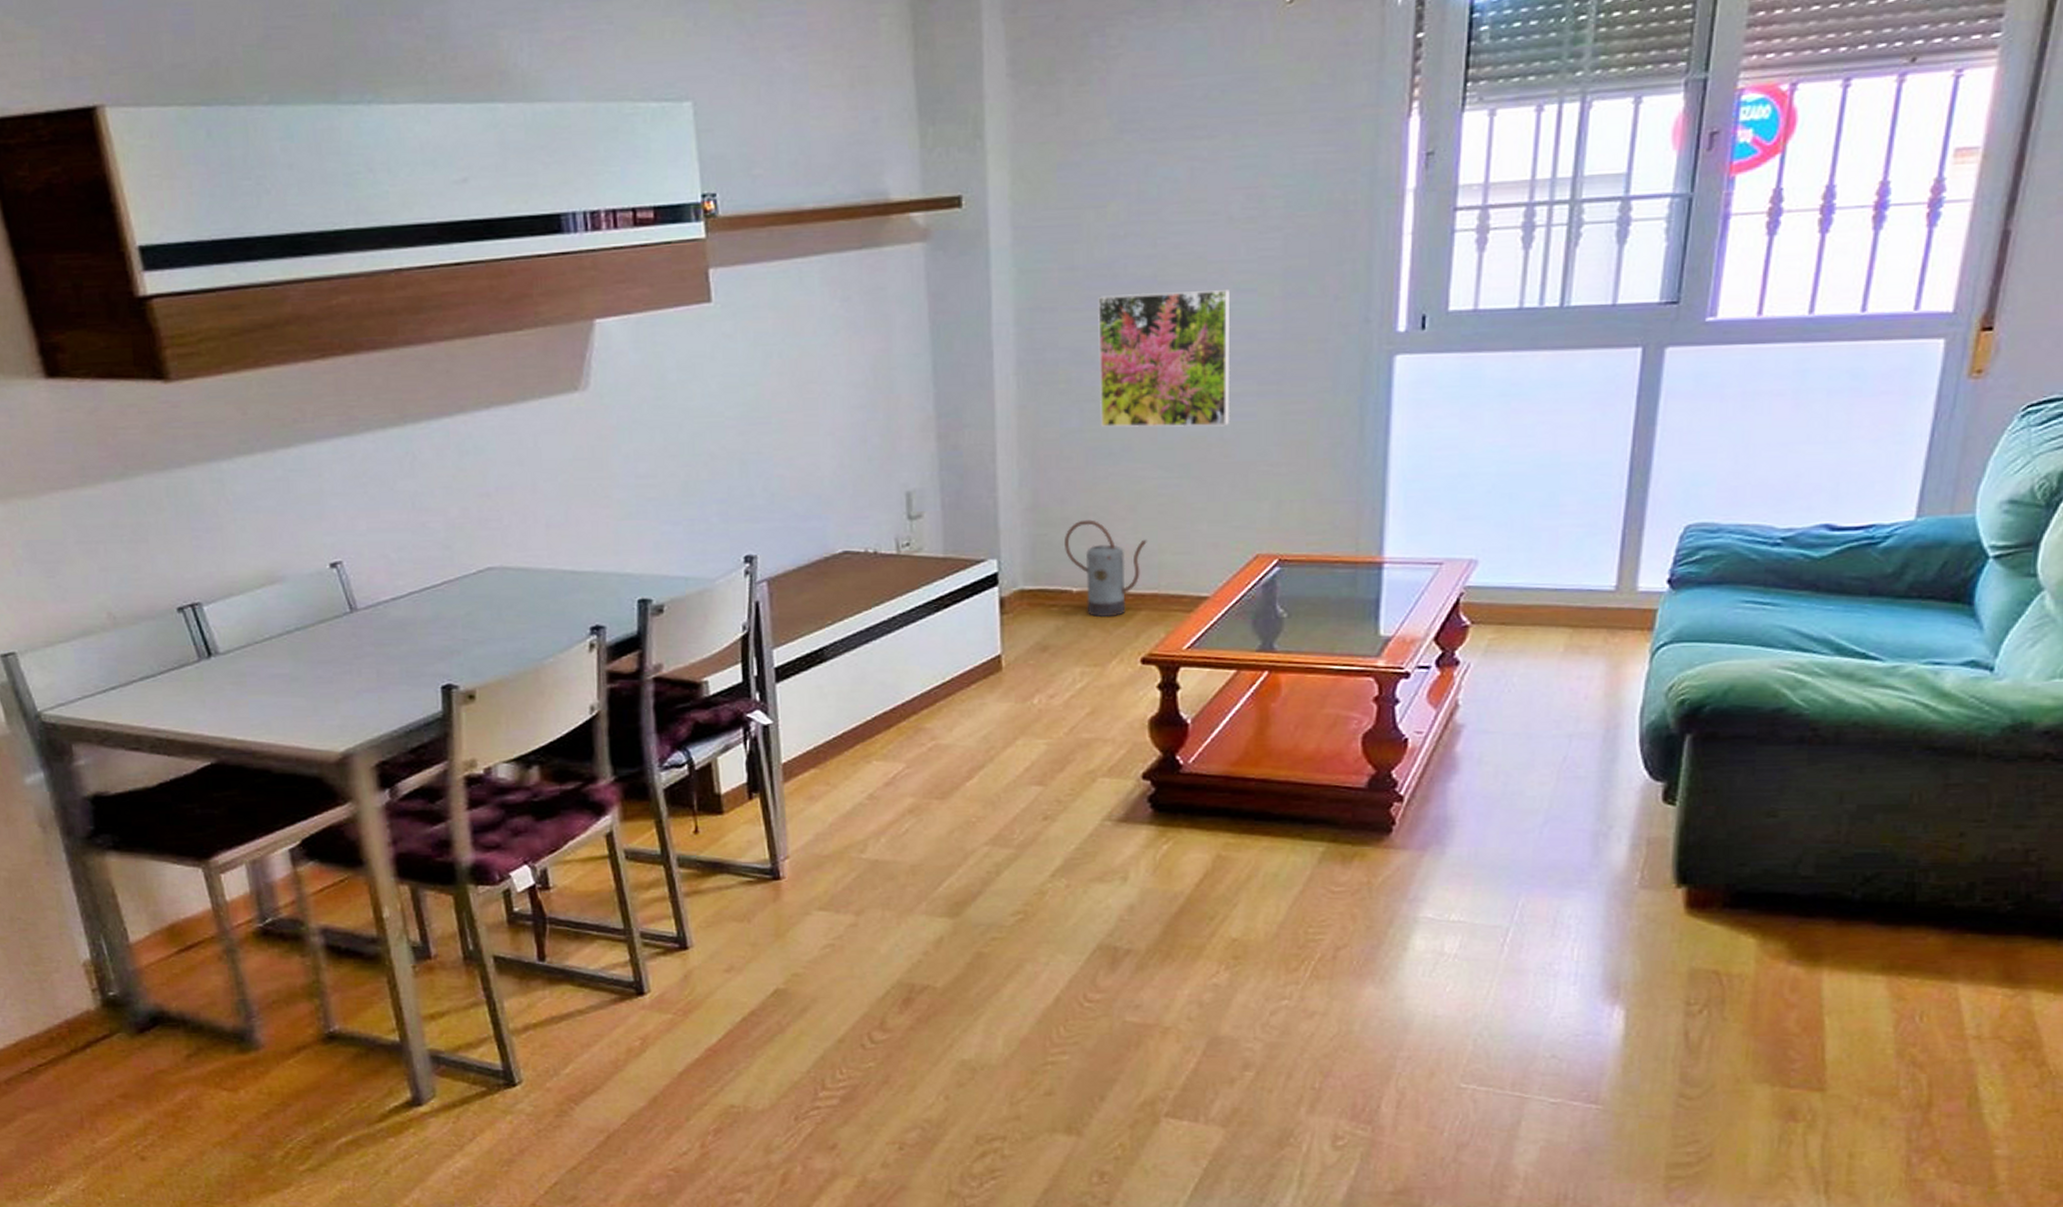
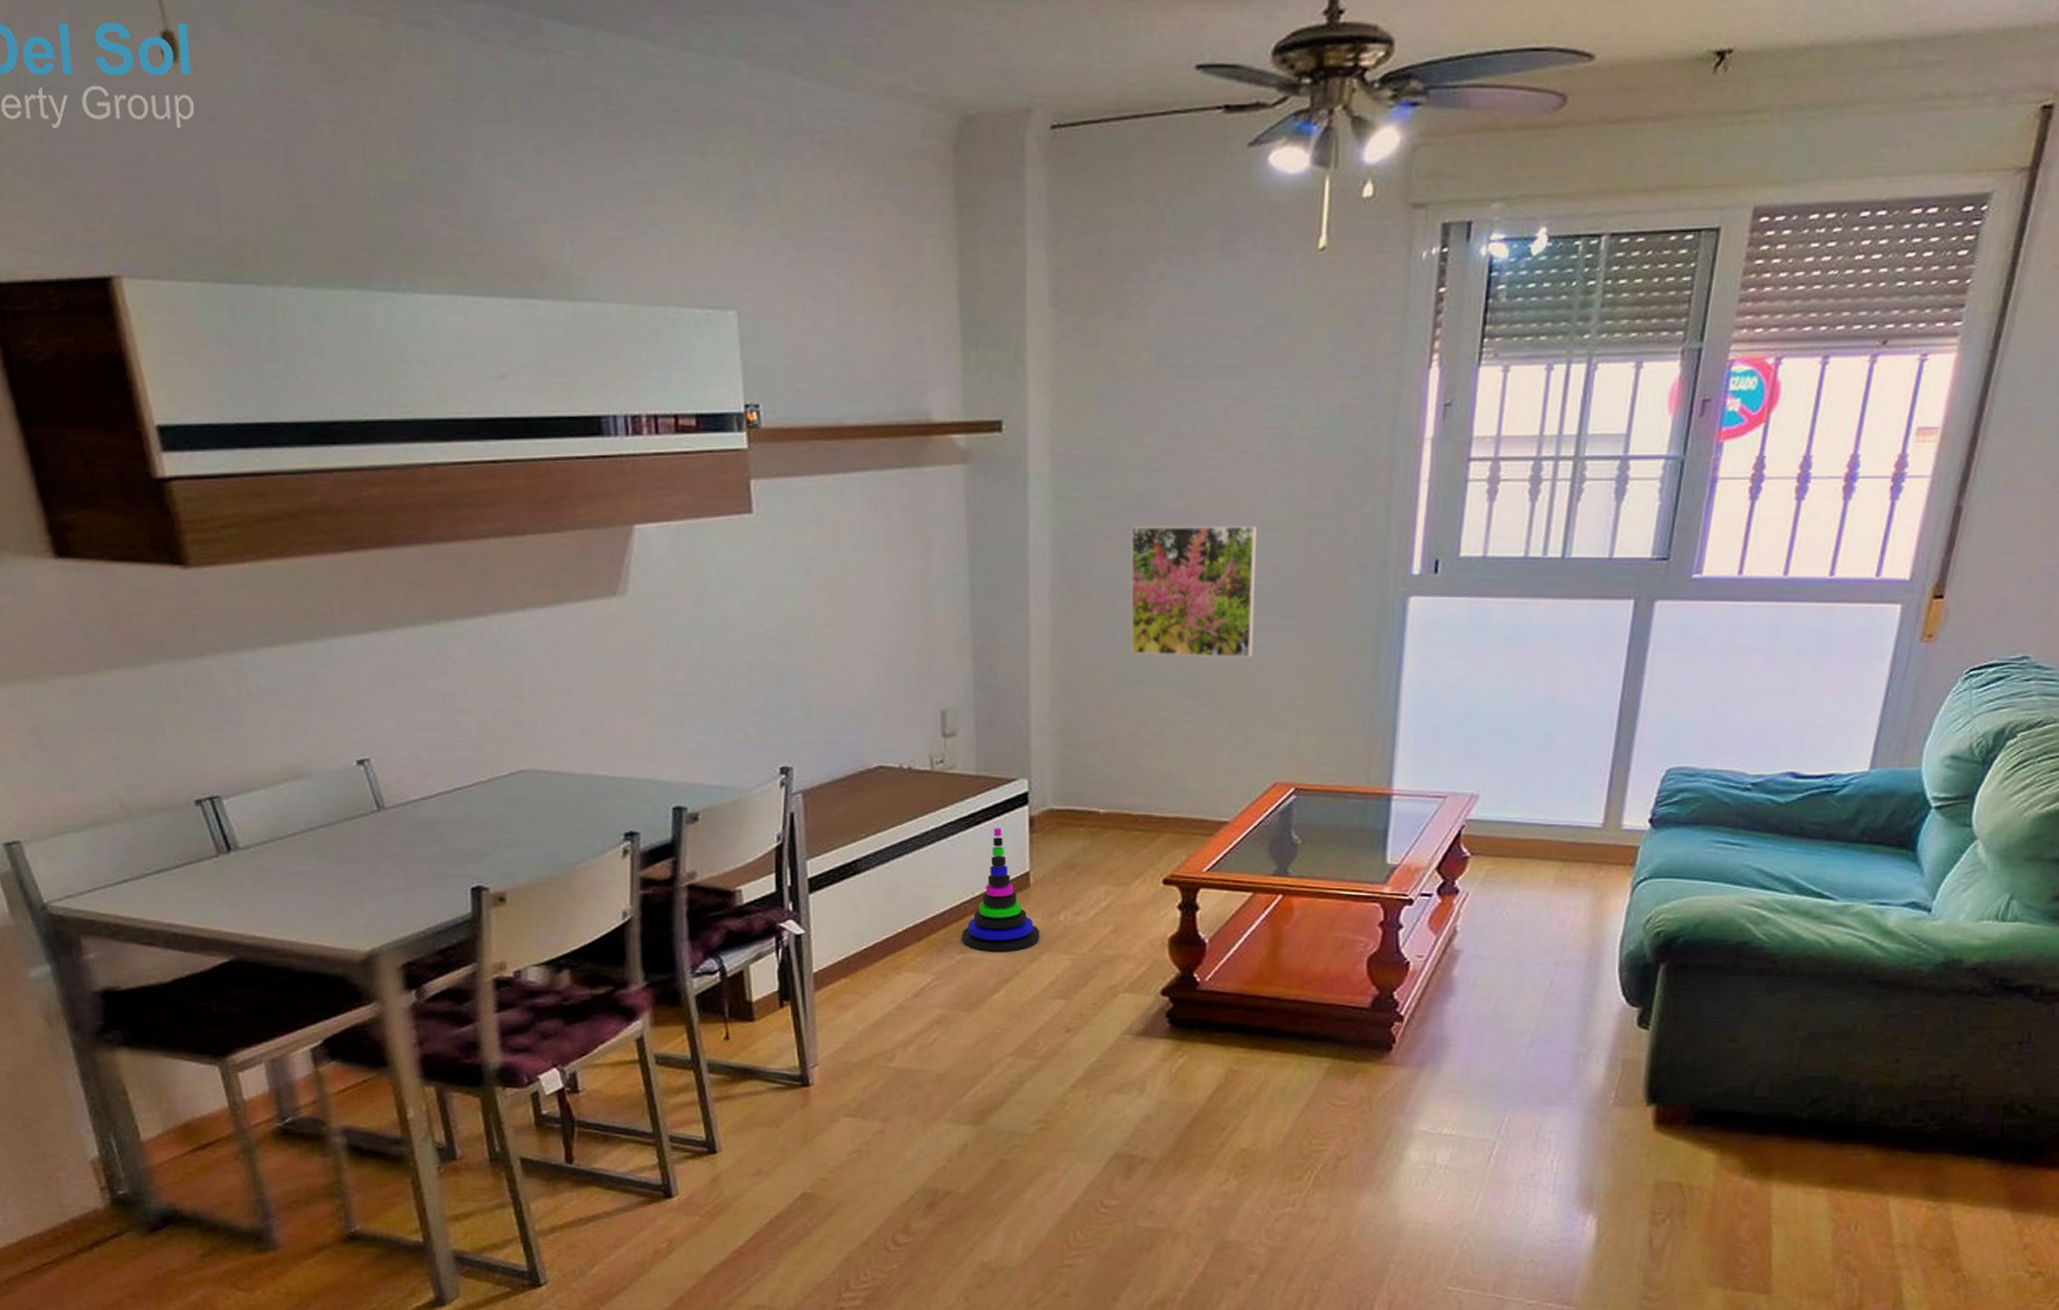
stacking toy: none [933,610,1014,738] -> present [962,828,1040,952]
watering can: present [1065,519,1147,618] -> none [1093,743,1172,839]

